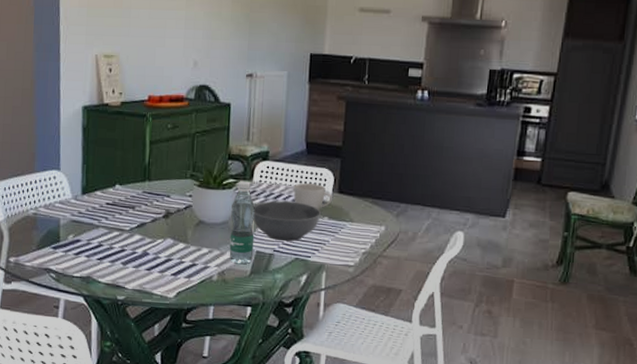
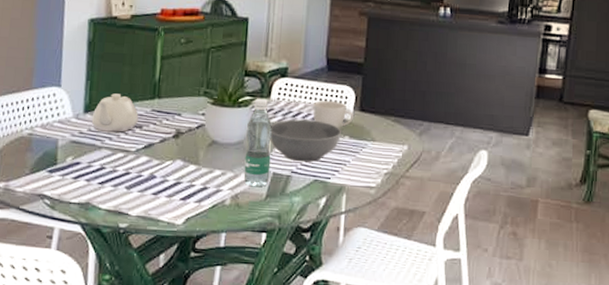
teapot: none [89,176,131,213] -> present [91,93,139,132]

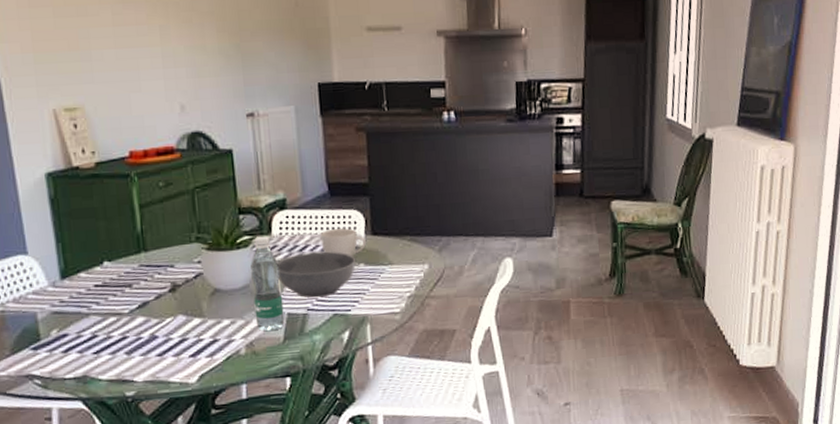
teapot: present [91,93,139,132] -> none [71,252,126,297]

